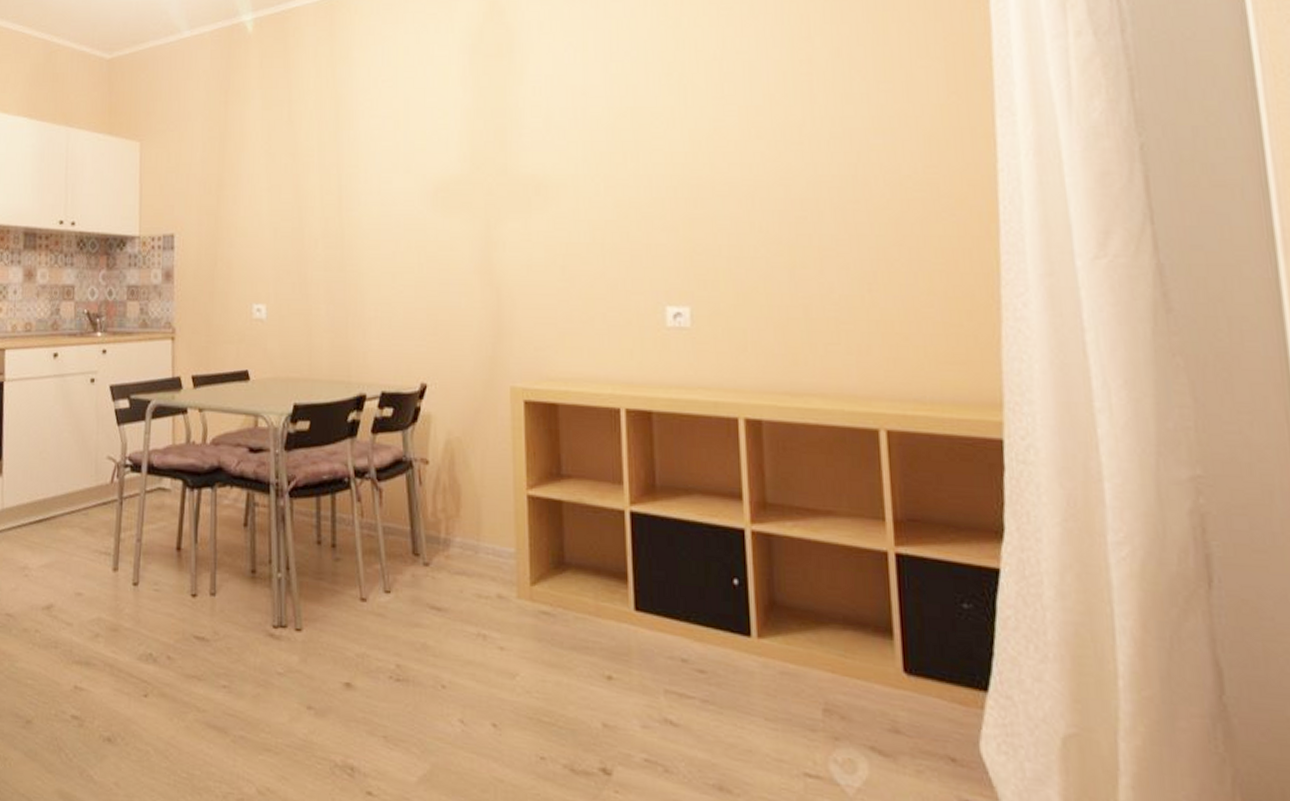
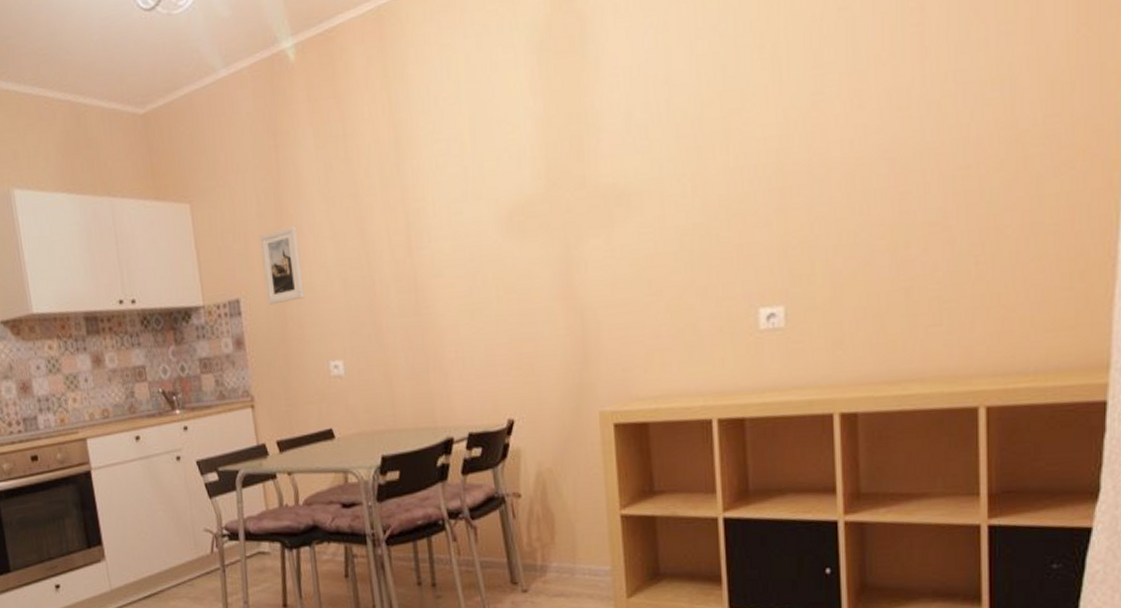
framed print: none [200,175,237,244] -> present [260,226,305,305]

